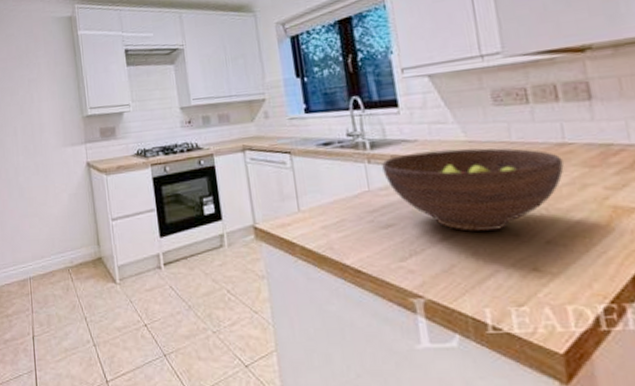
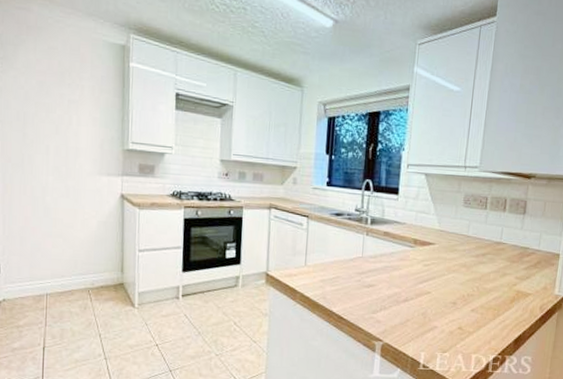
fruit bowl: present [382,148,564,231] -> none [376,232,496,298]

